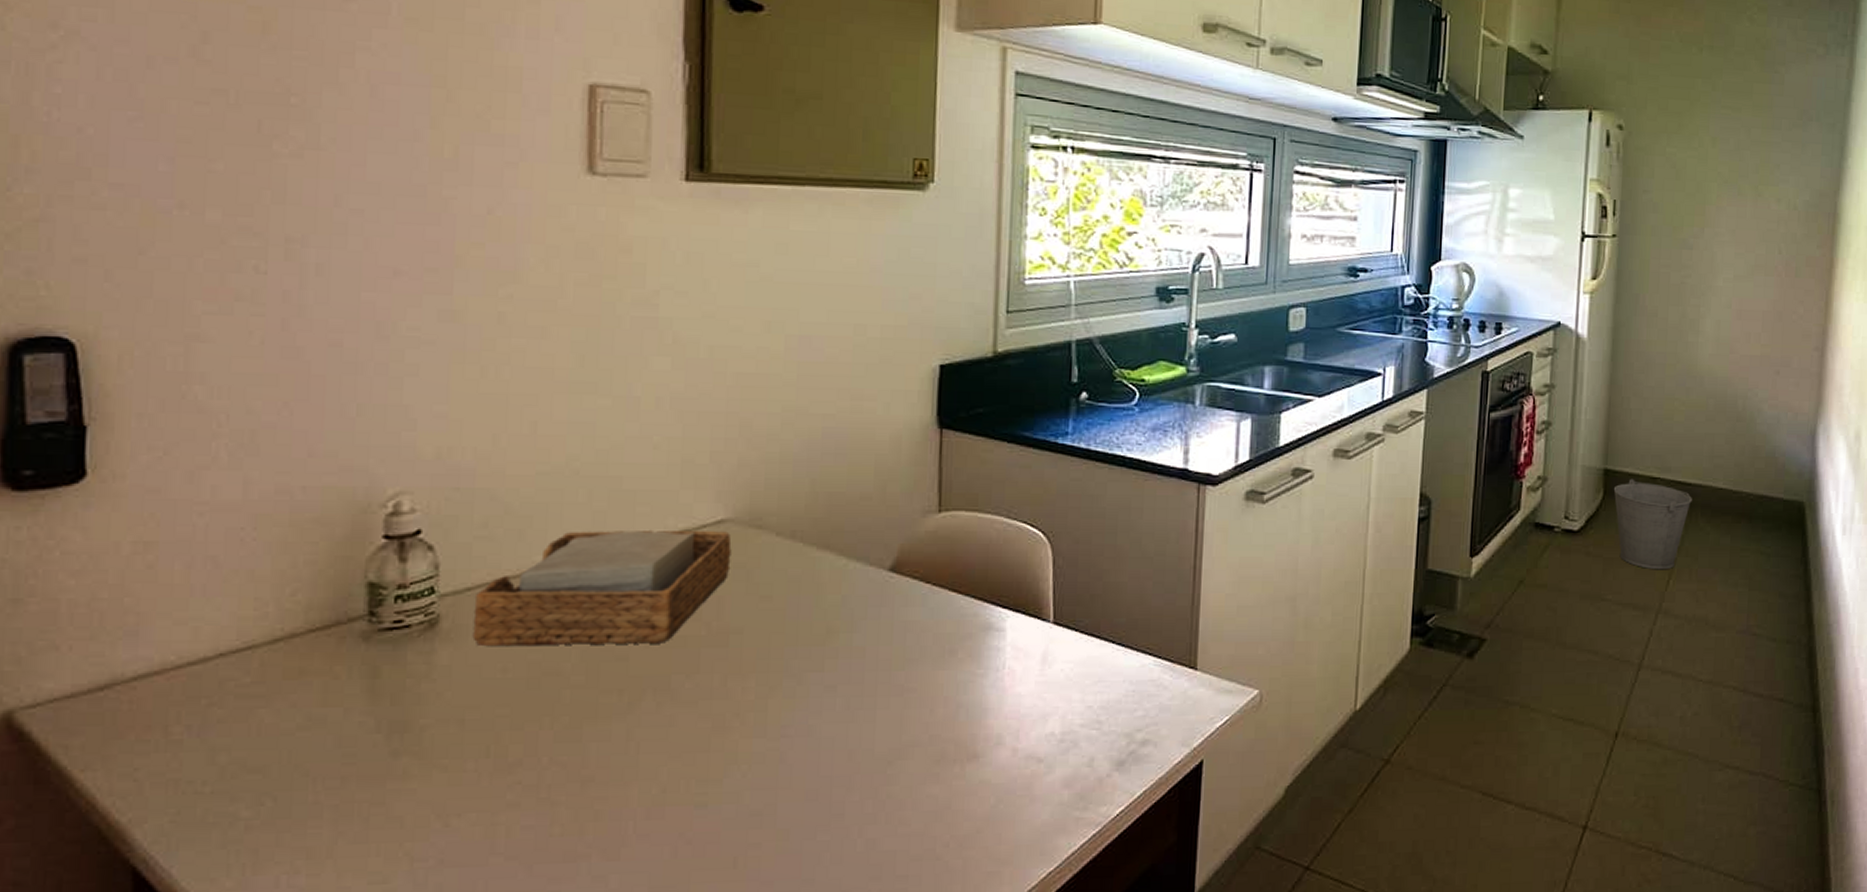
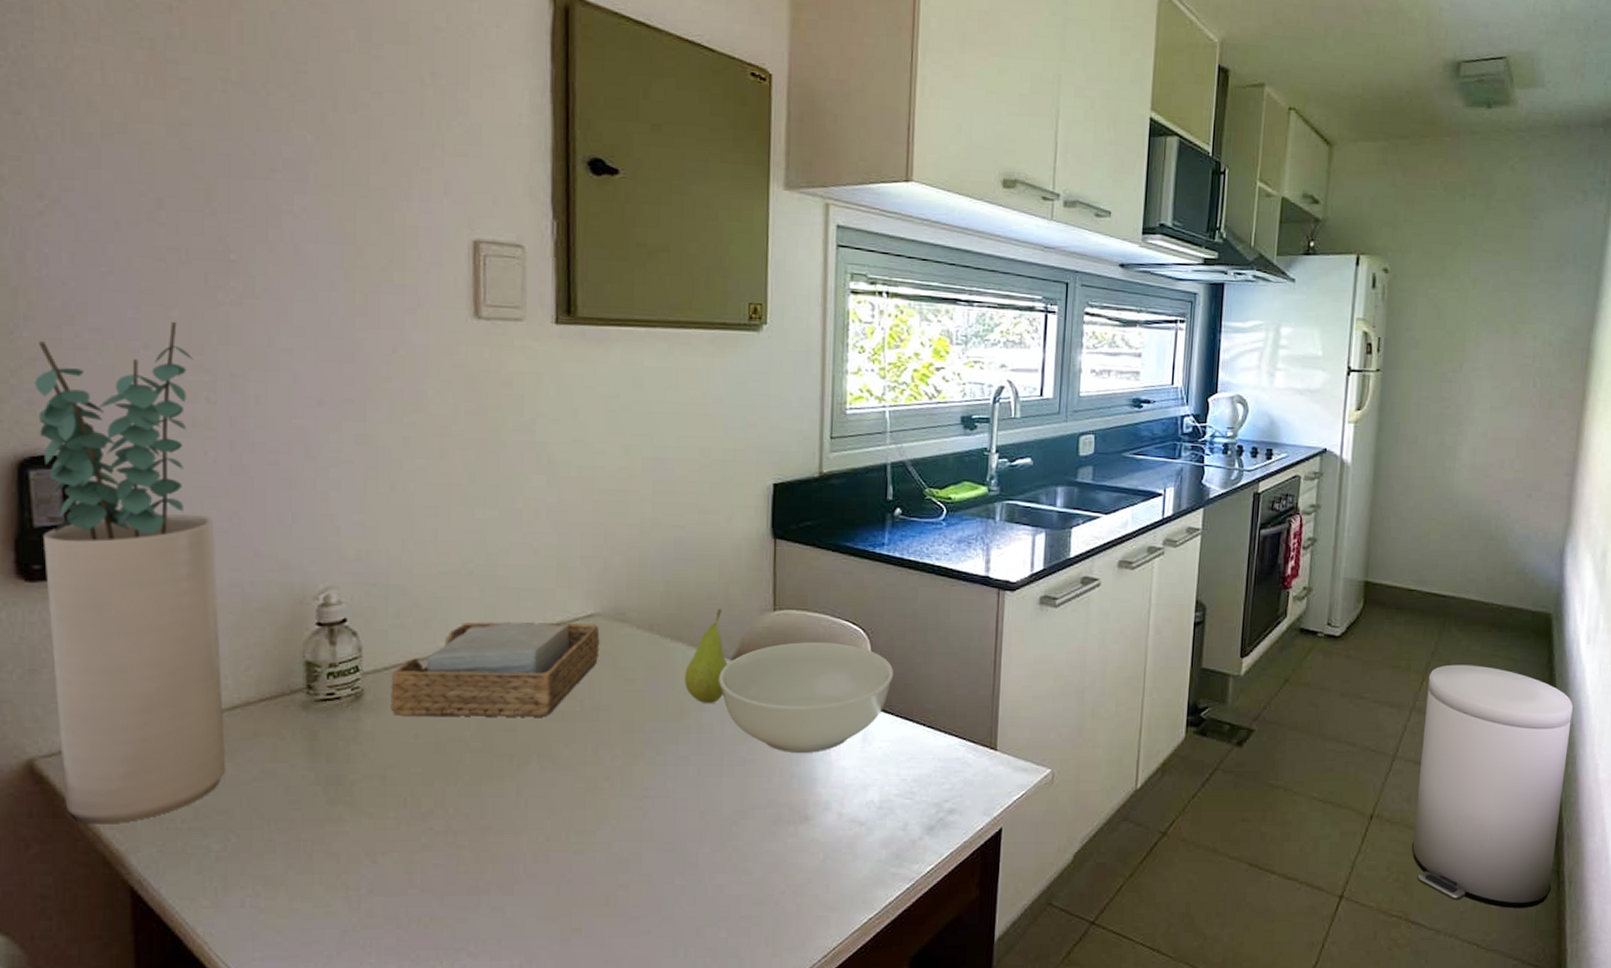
vase: none [36,175,262,791] -> present [35,321,225,825]
fruit: none [831,511,884,622] -> present [684,609,728,703]
bowl: none [873,548,1079,678] -> present [719,642,894,753]
bucket: present [1613,478,1692,570] -> none [1373,590,1446,673]
pedal bin: none [1661,560,1830,834] -> present [1412,664,1573,908]

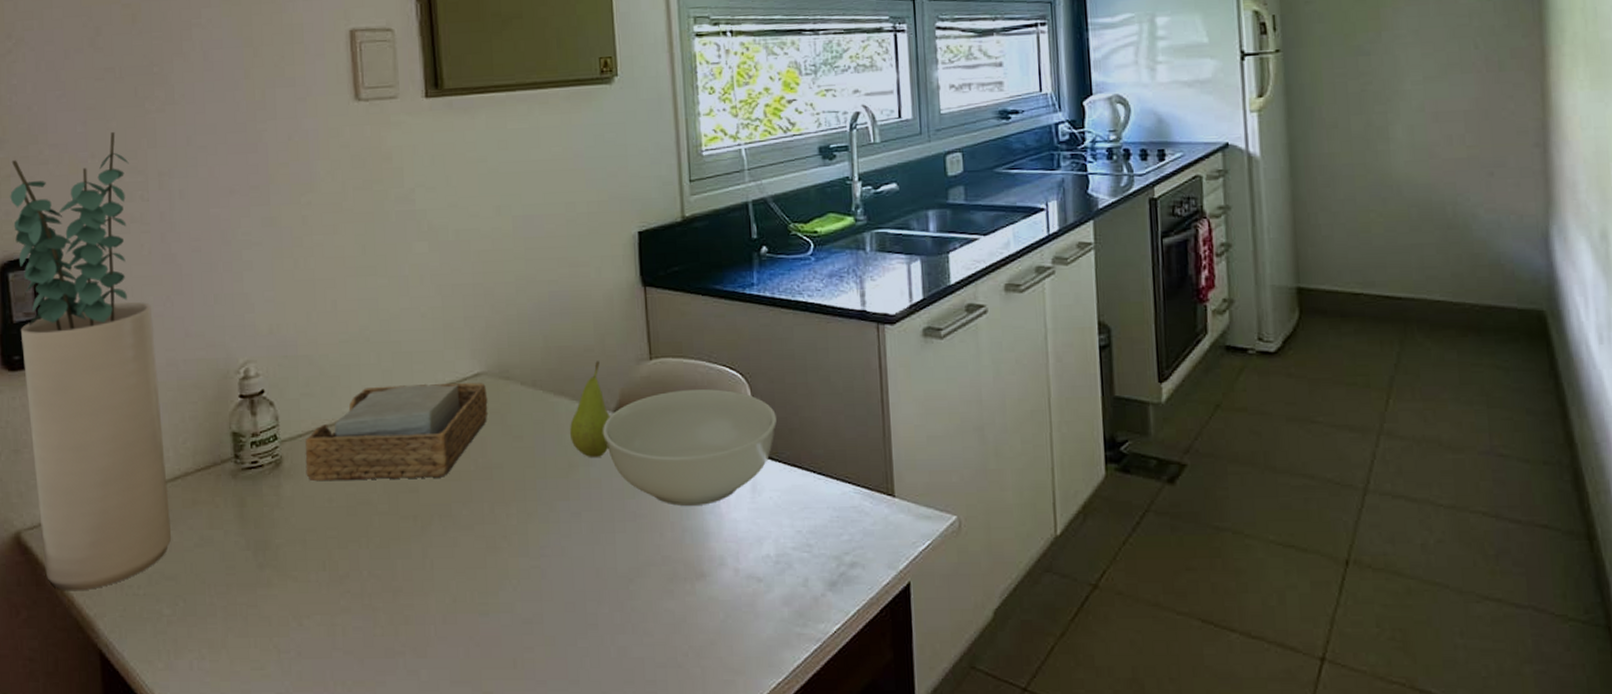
pedal bin: present [1412,664,1573,908] -> none [1395,377,1602,673]

